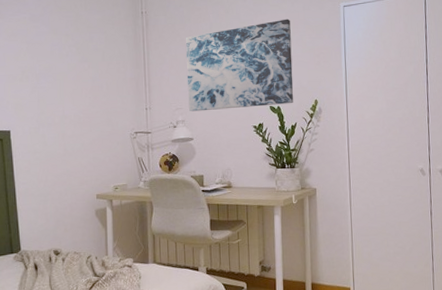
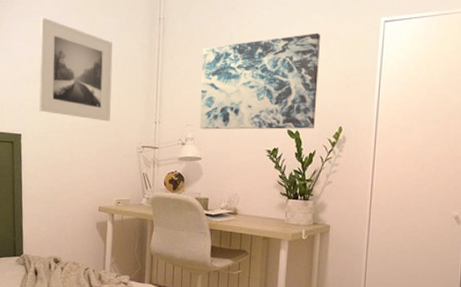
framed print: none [23,16,101,112] -> present [38,17,113,122]

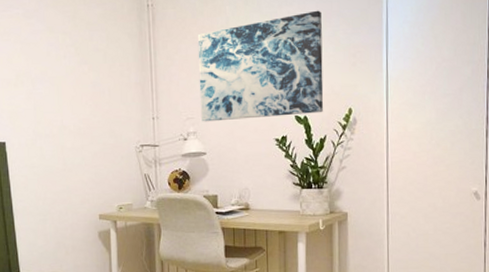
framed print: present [38,17,113,122] -> none [16,12,103,122]

